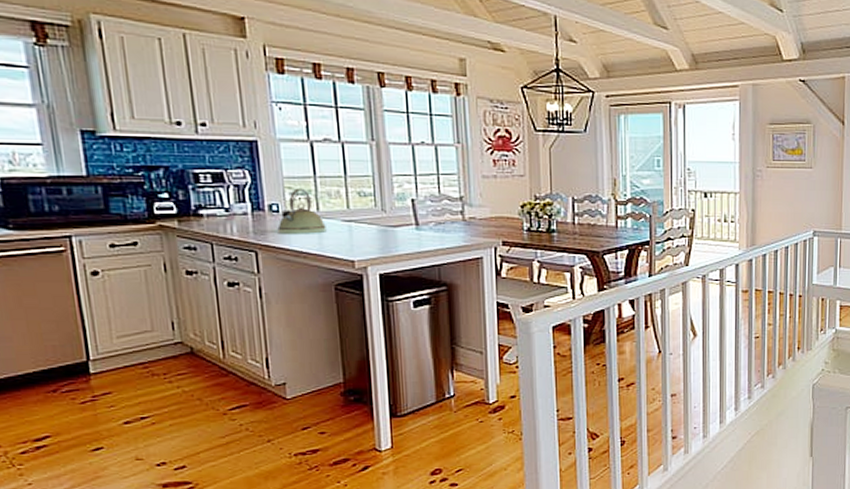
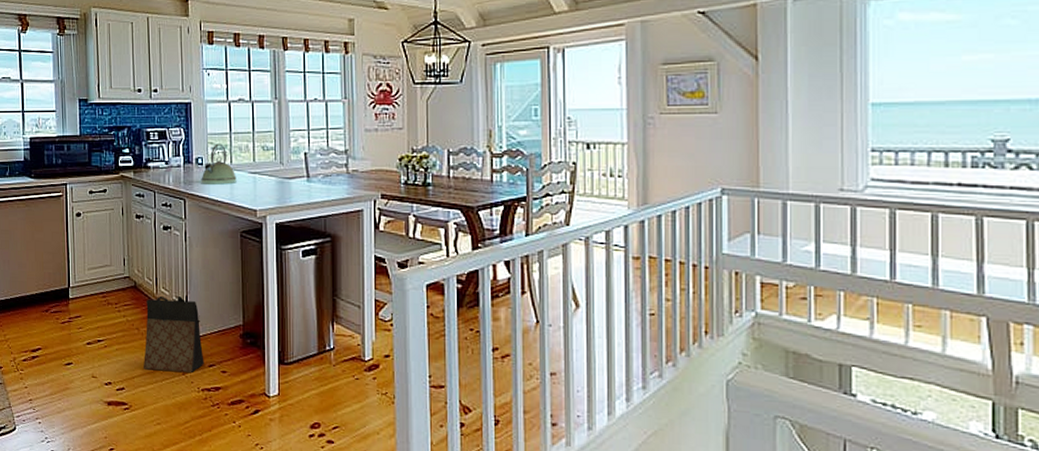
bag: none [210,359,296,443] -> present [143,295,204,373]

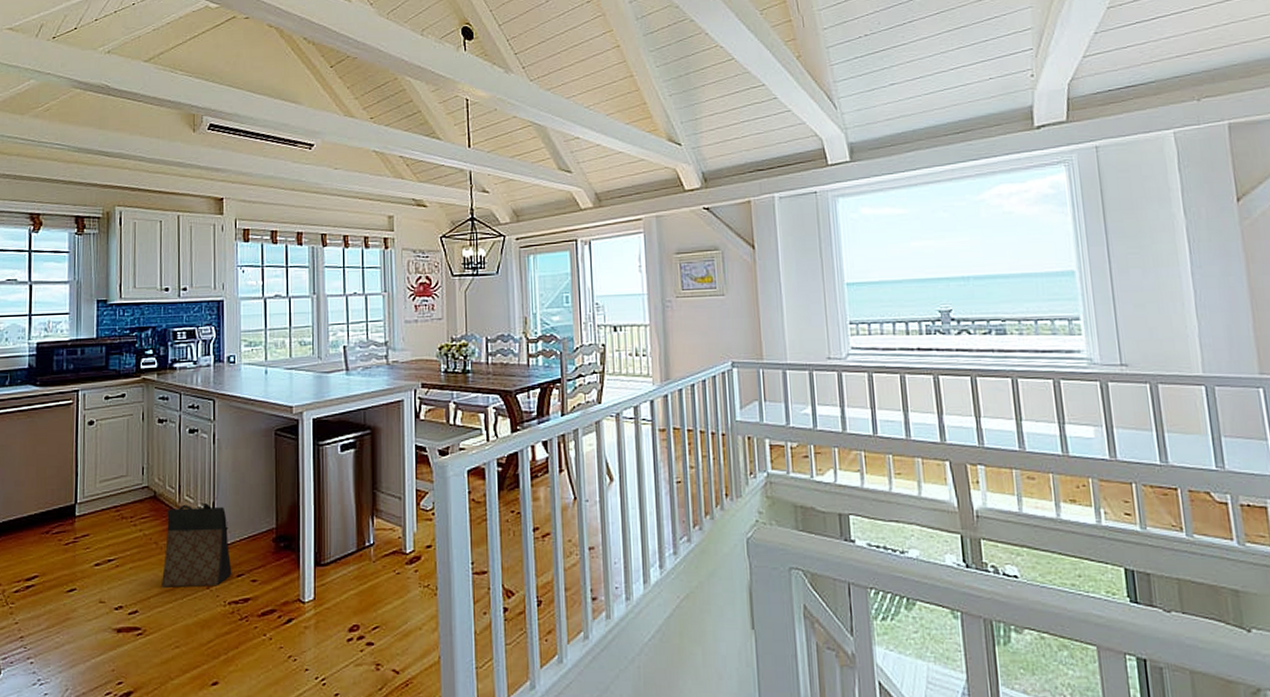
kettle: present [200,143,237,186] -> none [231,340,272,384]

